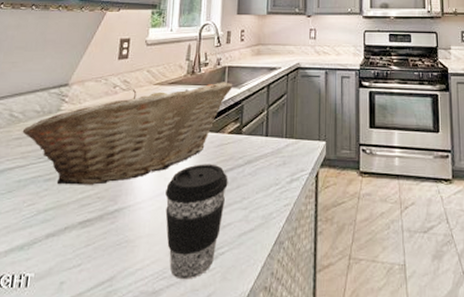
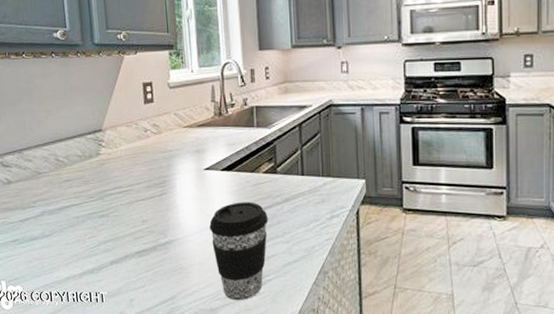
fruit basket: present [22,82,233,185] -> none [70,122,263,221]

